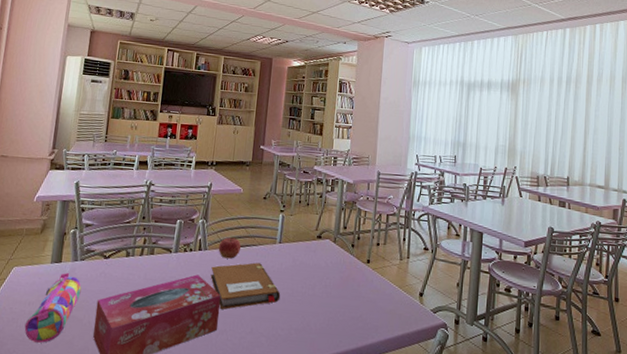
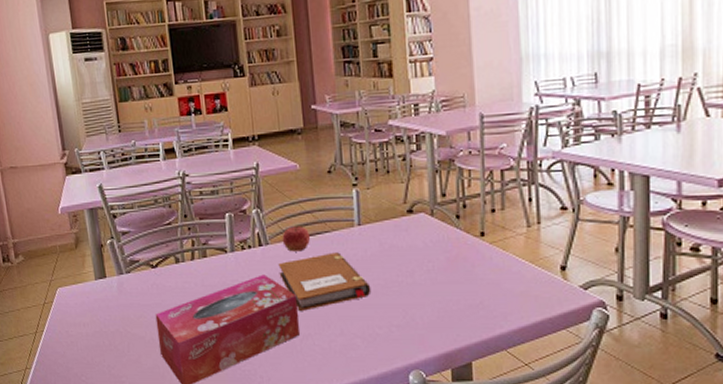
pencil case: present [24,272,82,343] -> none [85,287,136,365]

